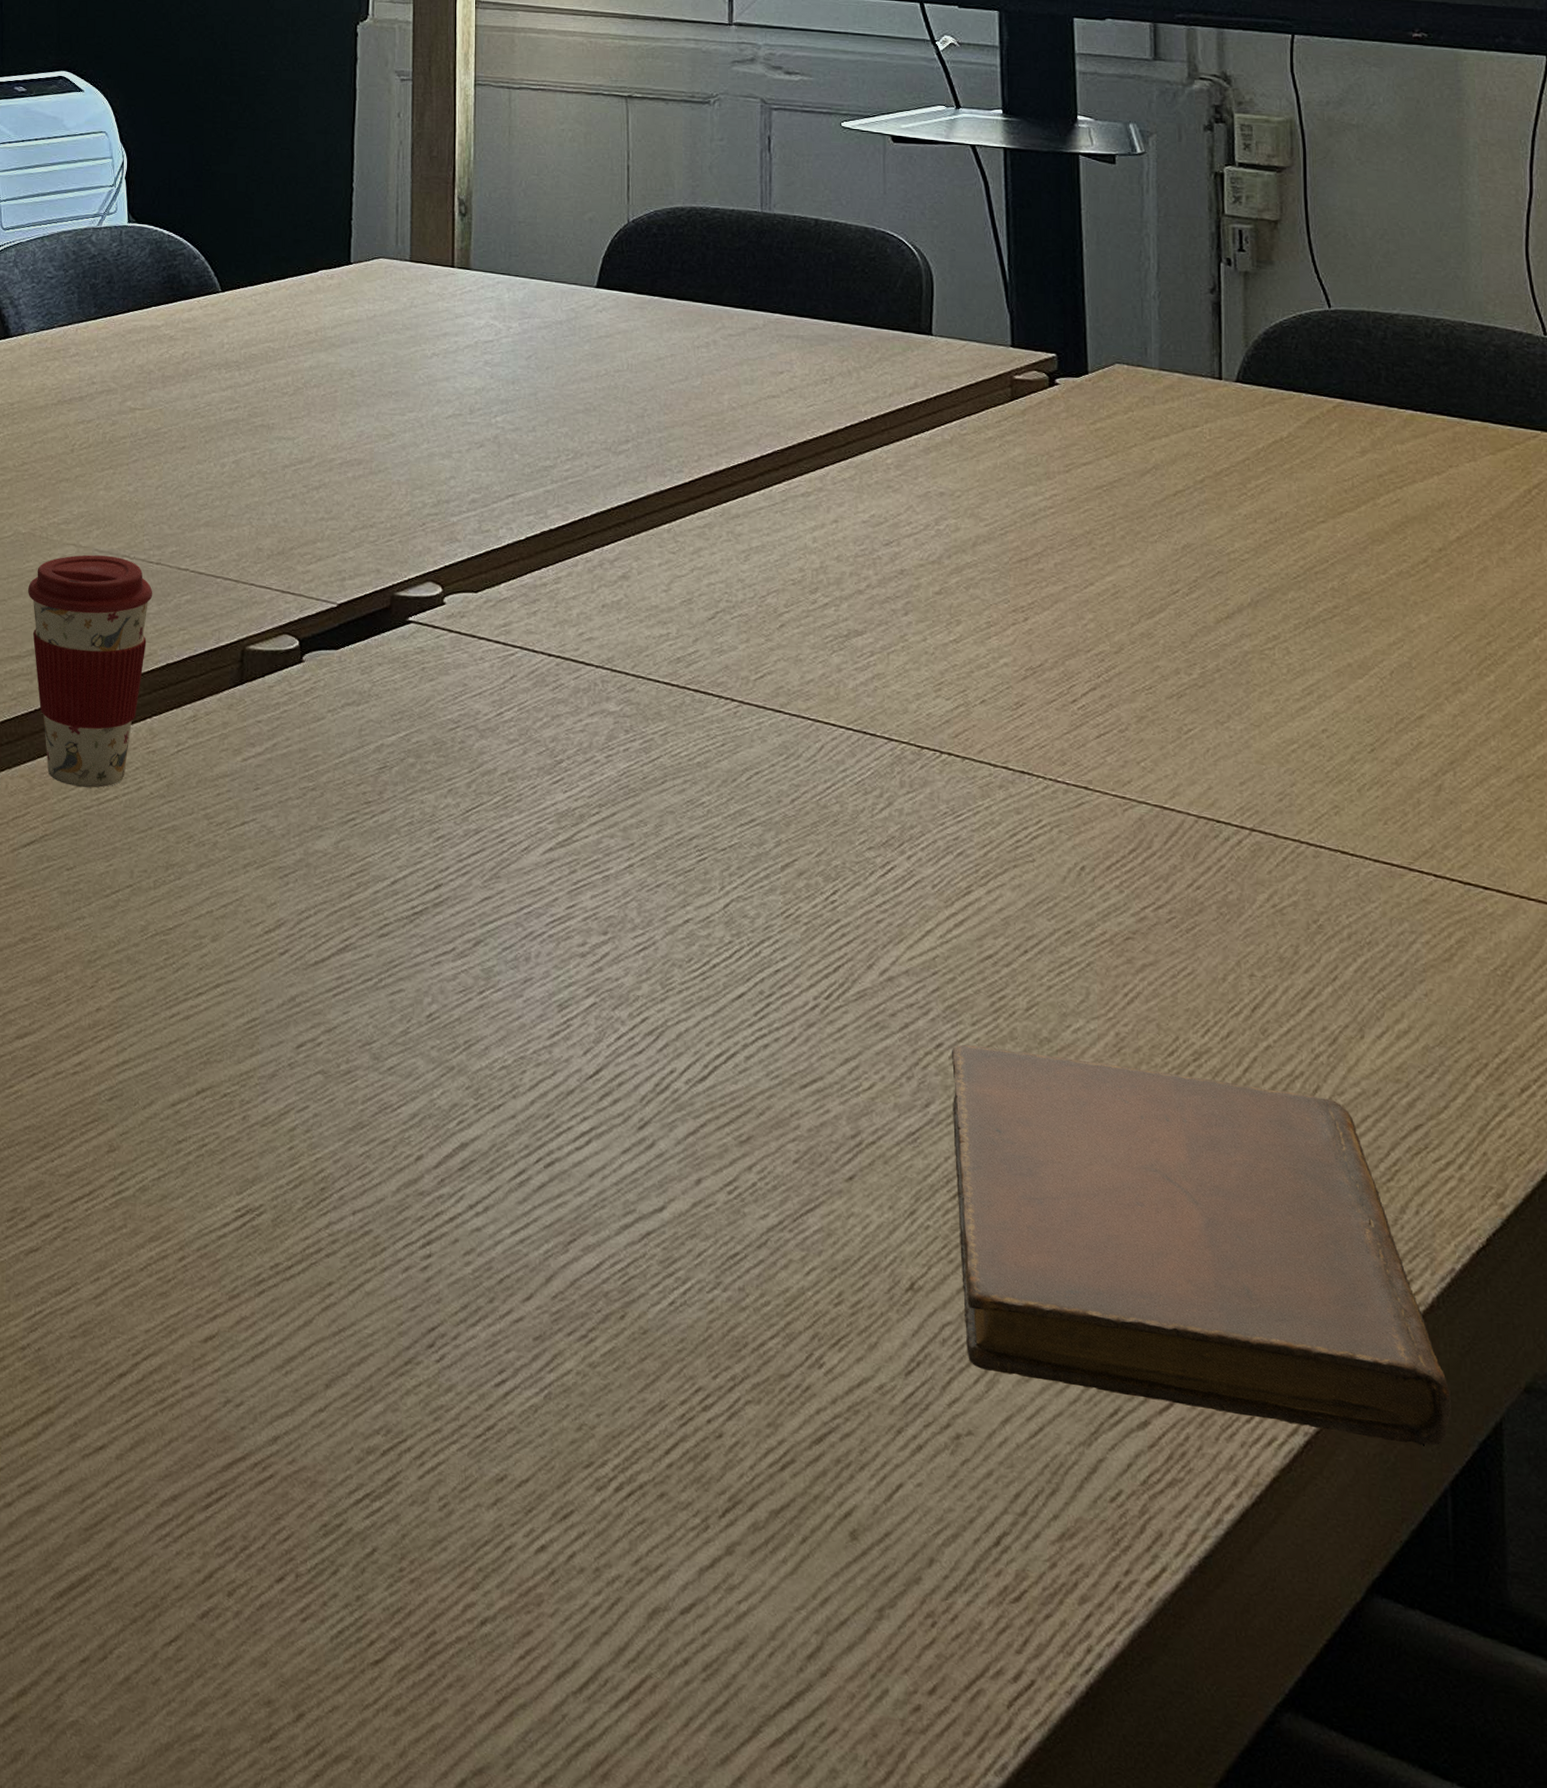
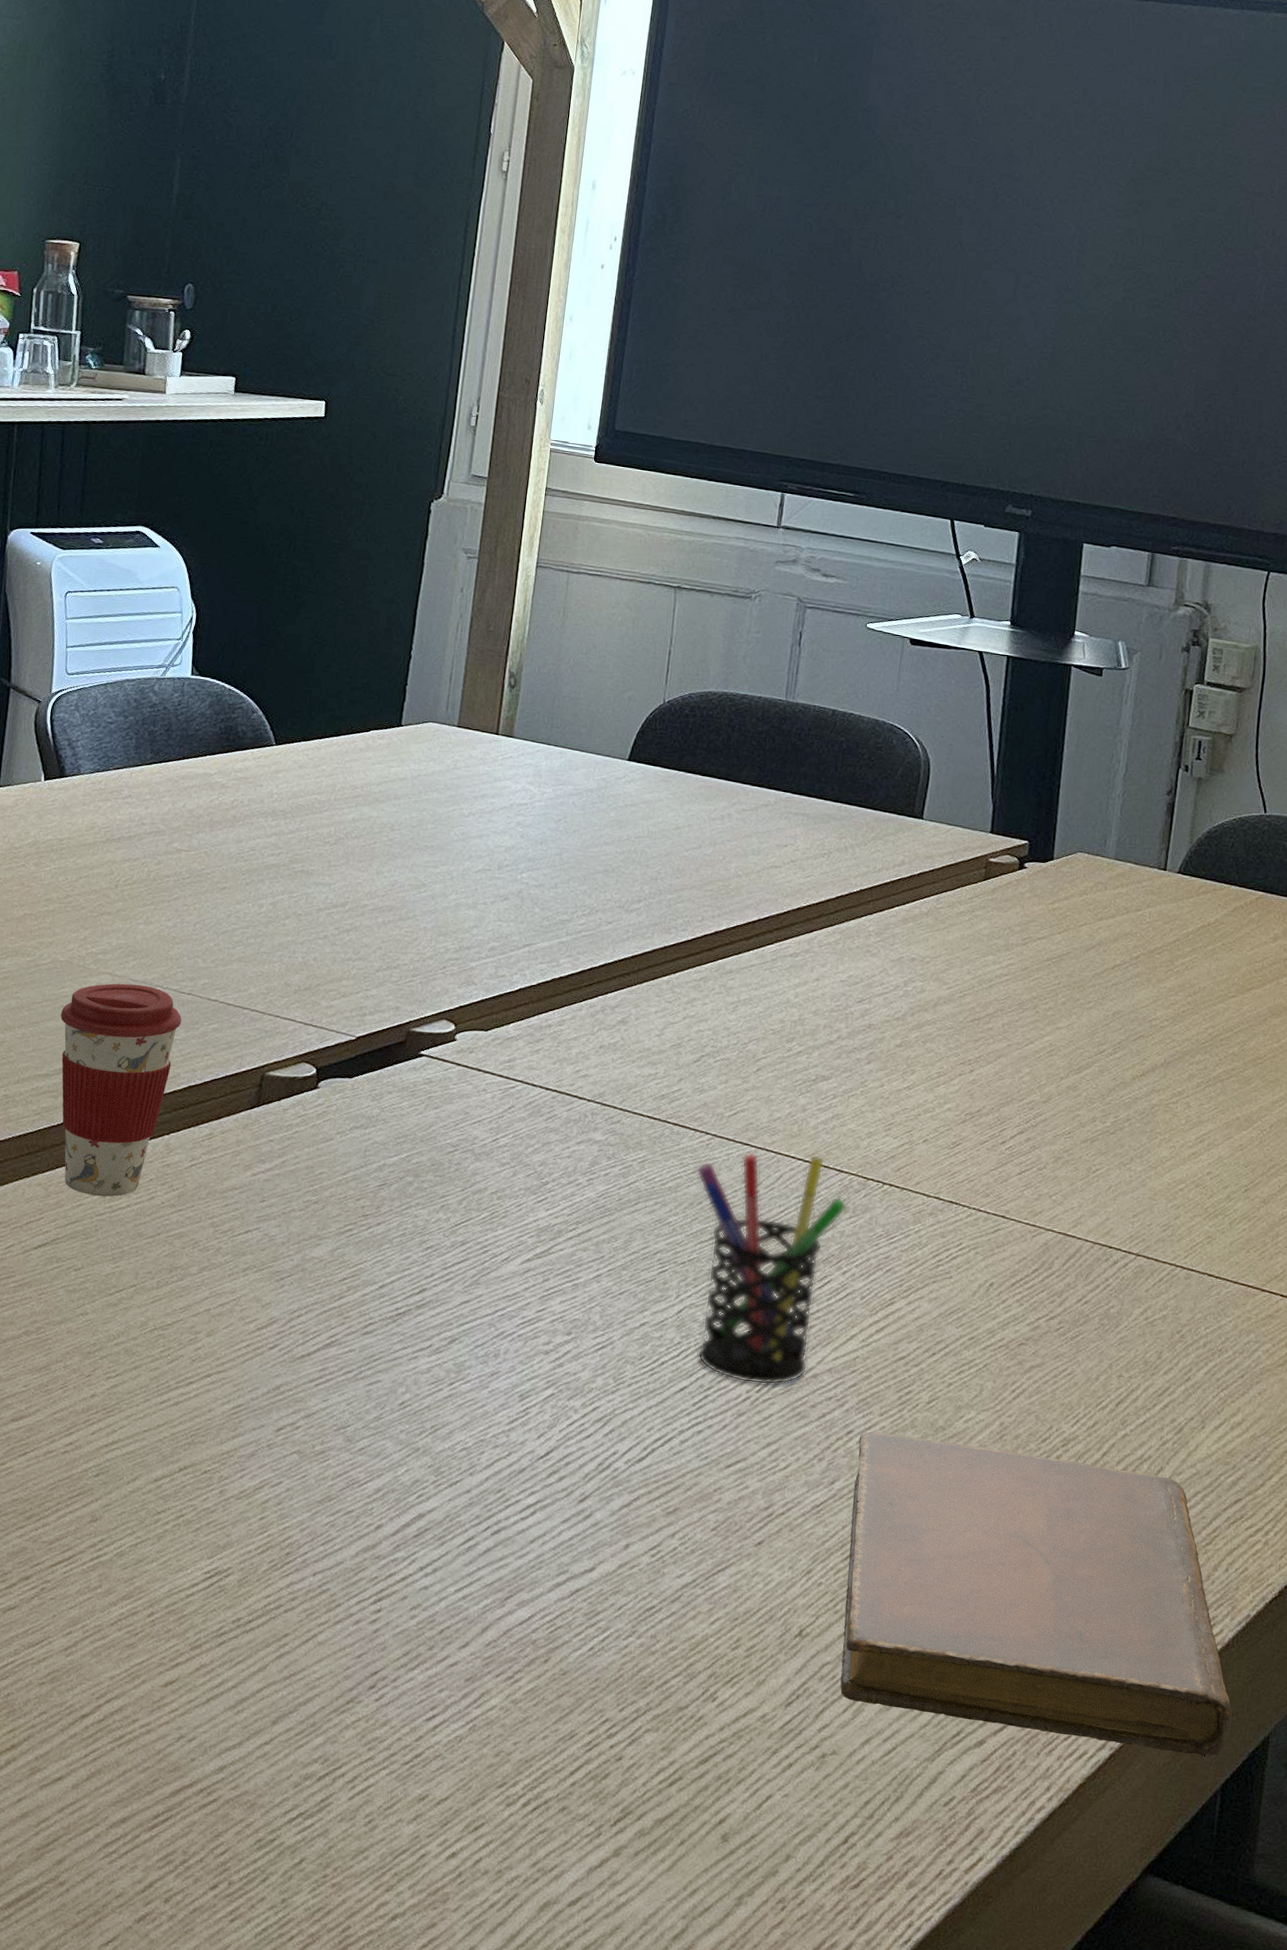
pen holder: none [725,720,903,991] -> present [695,1152,848,1385]

